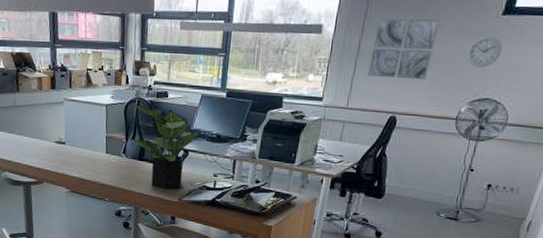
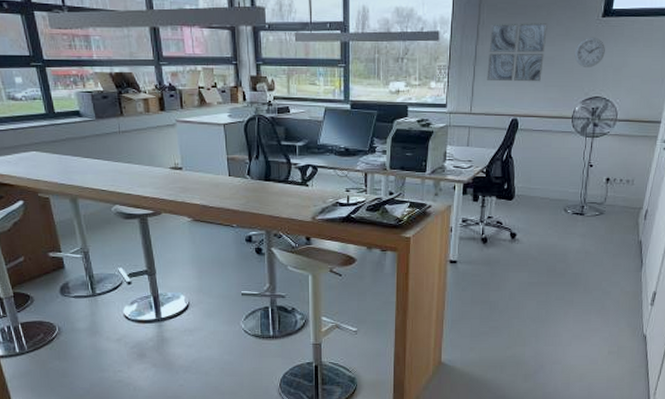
potted plant: present [131,105,200,189] -> none [251,122,328,209]

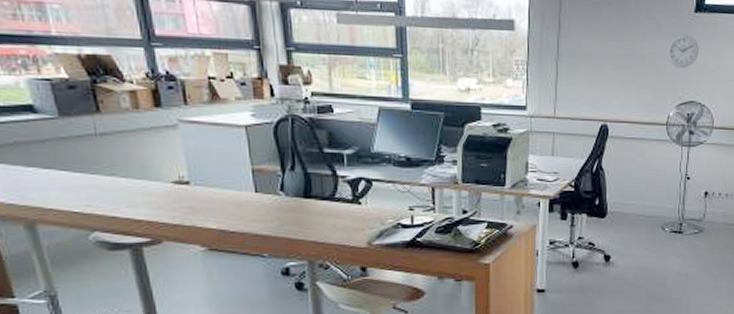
wall art: present [487,23,548,82] -> none [571,14,637,83]

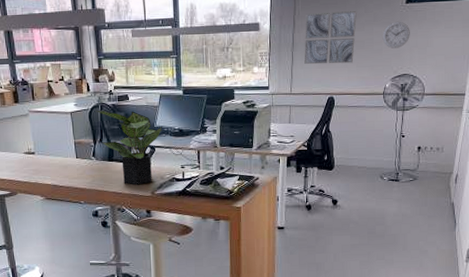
potted plant: none [283,124,384,233] -> present [95,110,163,185]
wall art: none [571,14,637,83] -> present [304,11,357,65]

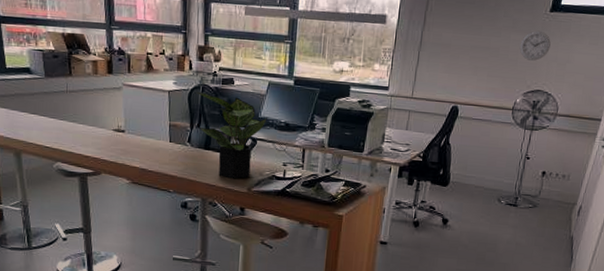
wall art: present [304,11,357,65] -> none [430,11,495,72]

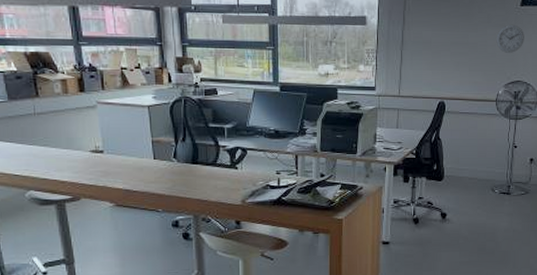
potted plant: present [195,91,268,179] -> none [177,104,257,192]

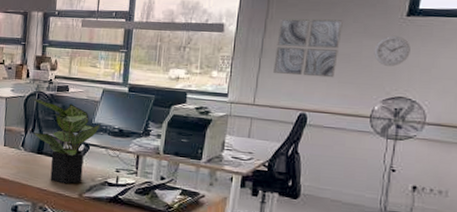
potted plant: none [177,104,257,192] -> present [31,98,102,184]
wall art: none [414,9,470,66] -> present [273,18,343,78]

